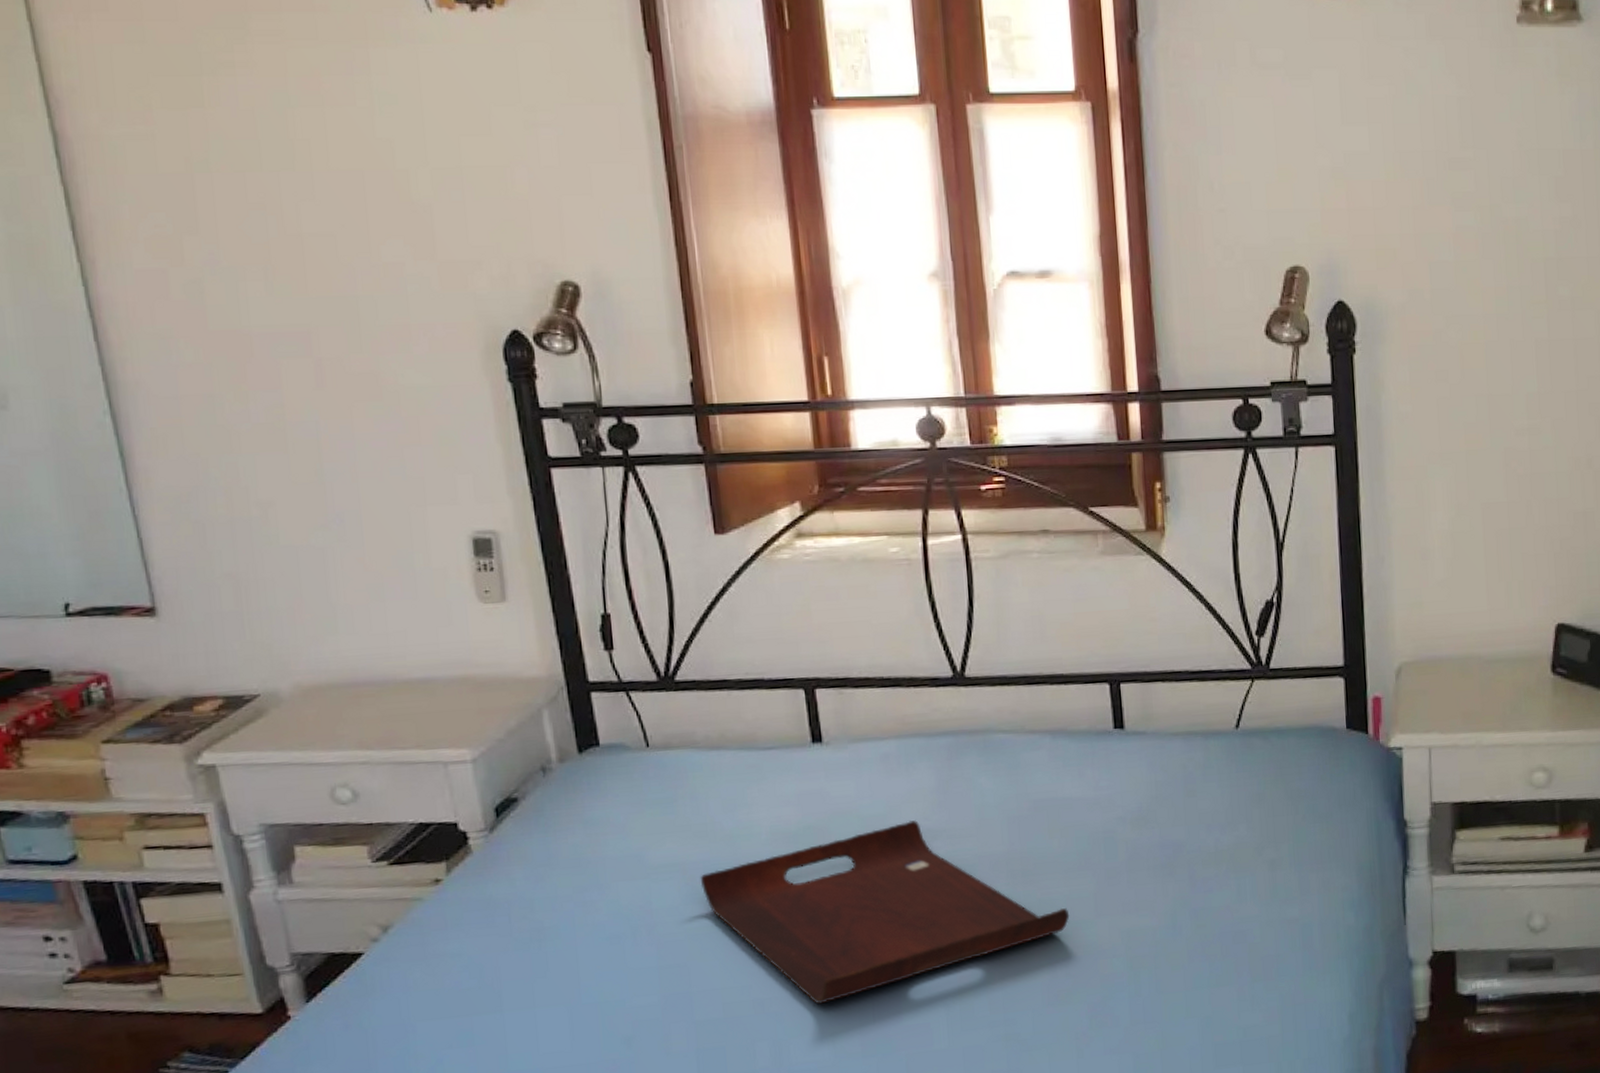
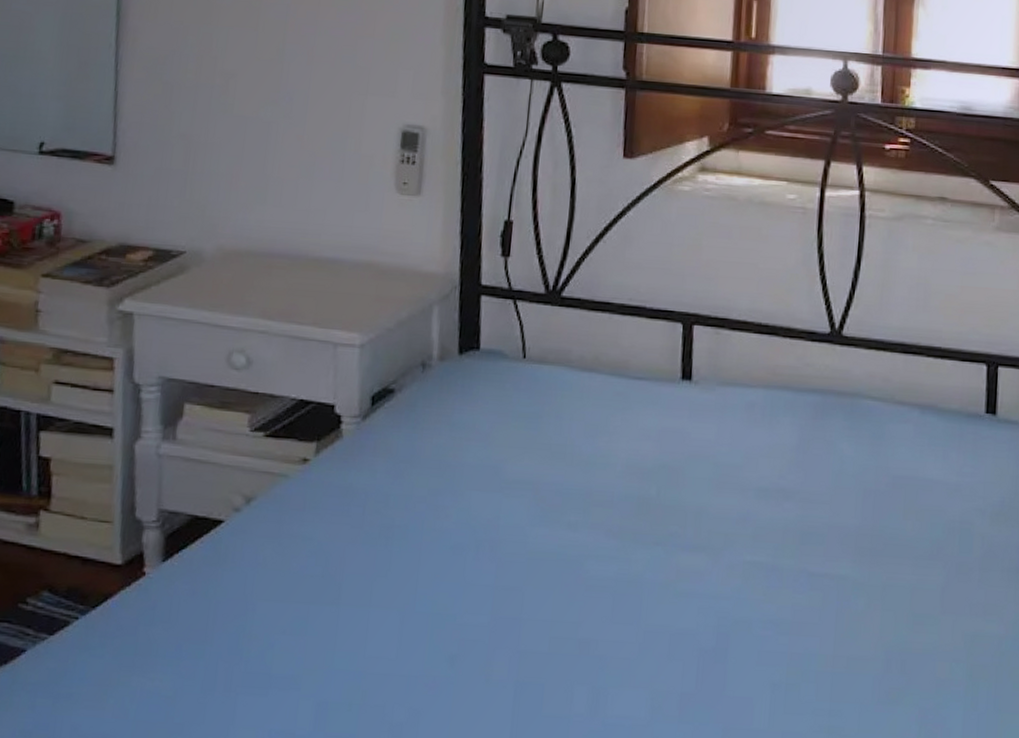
serving tray: present [700,820,1070,1004] -> none [549,476,914,656]

